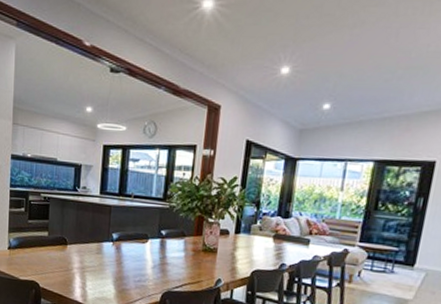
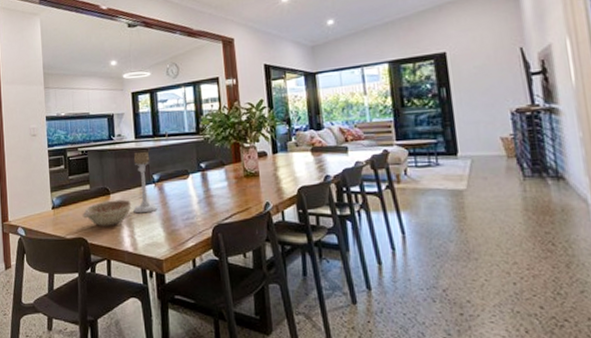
decorative bowl: none [37,250,87,275] -> present [82,199,132,227]
candle holder: none [88,207,112,269] -> present [133,151,158,214]

